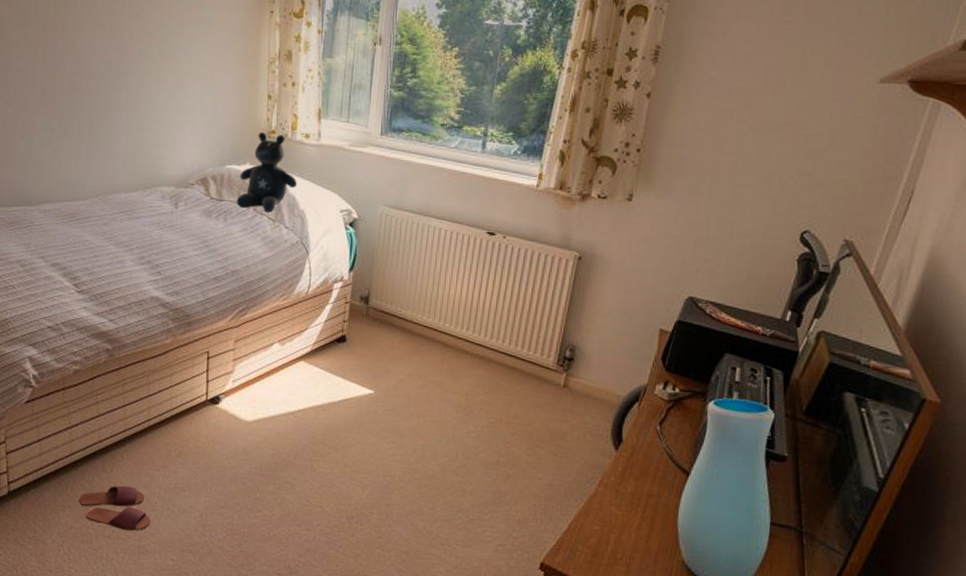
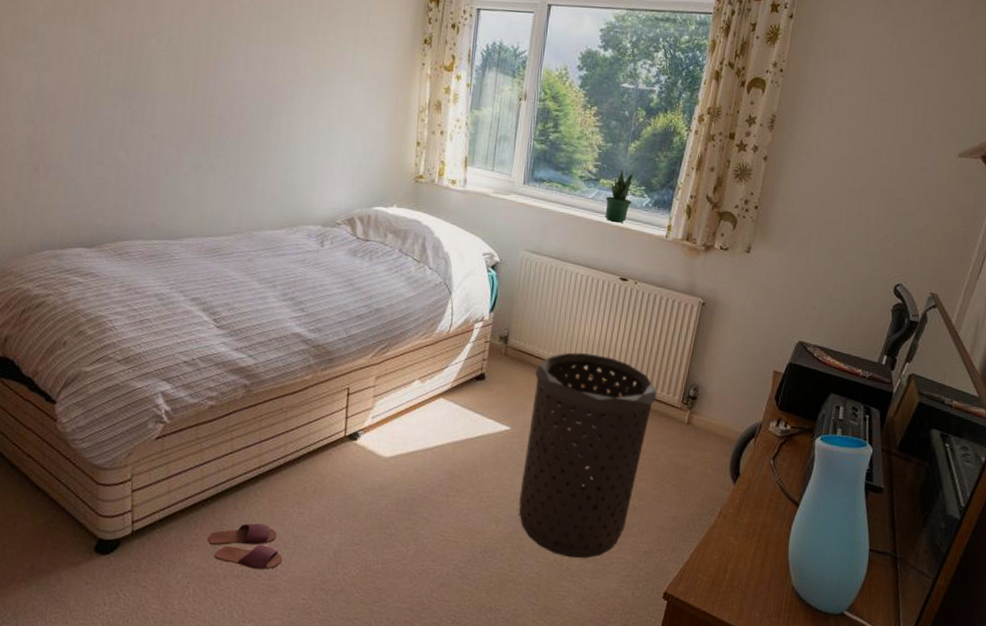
stuffed bear: present [236,132,298,213] -> none [382,177,443,254]
laundry basket: none [385,312,530,526] -> present [518,352,657,558]
planter: none [469,115,500,174] -> present [605,169,634,224]

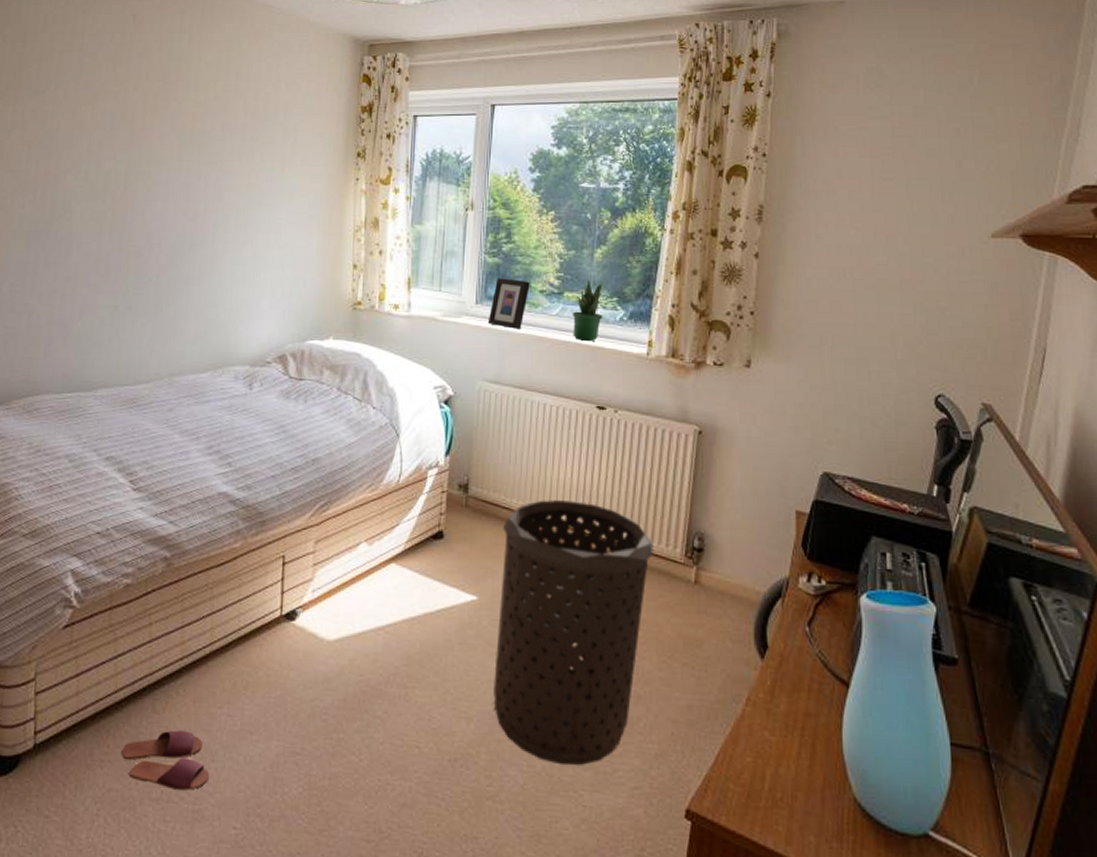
picture frame: none [532,162,572,210] -> present [487,278,530,331]

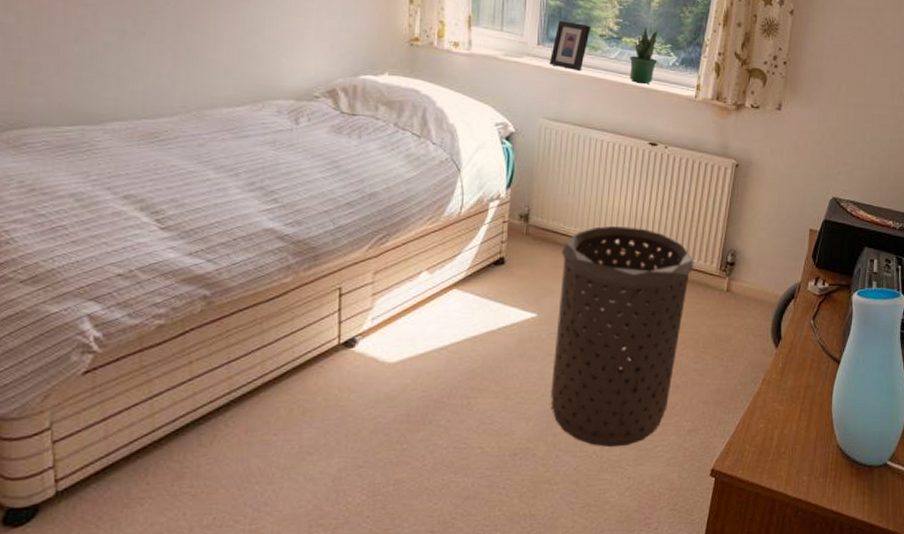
slippers: present [122,730,210,790] -> none [165,459,267,515]

